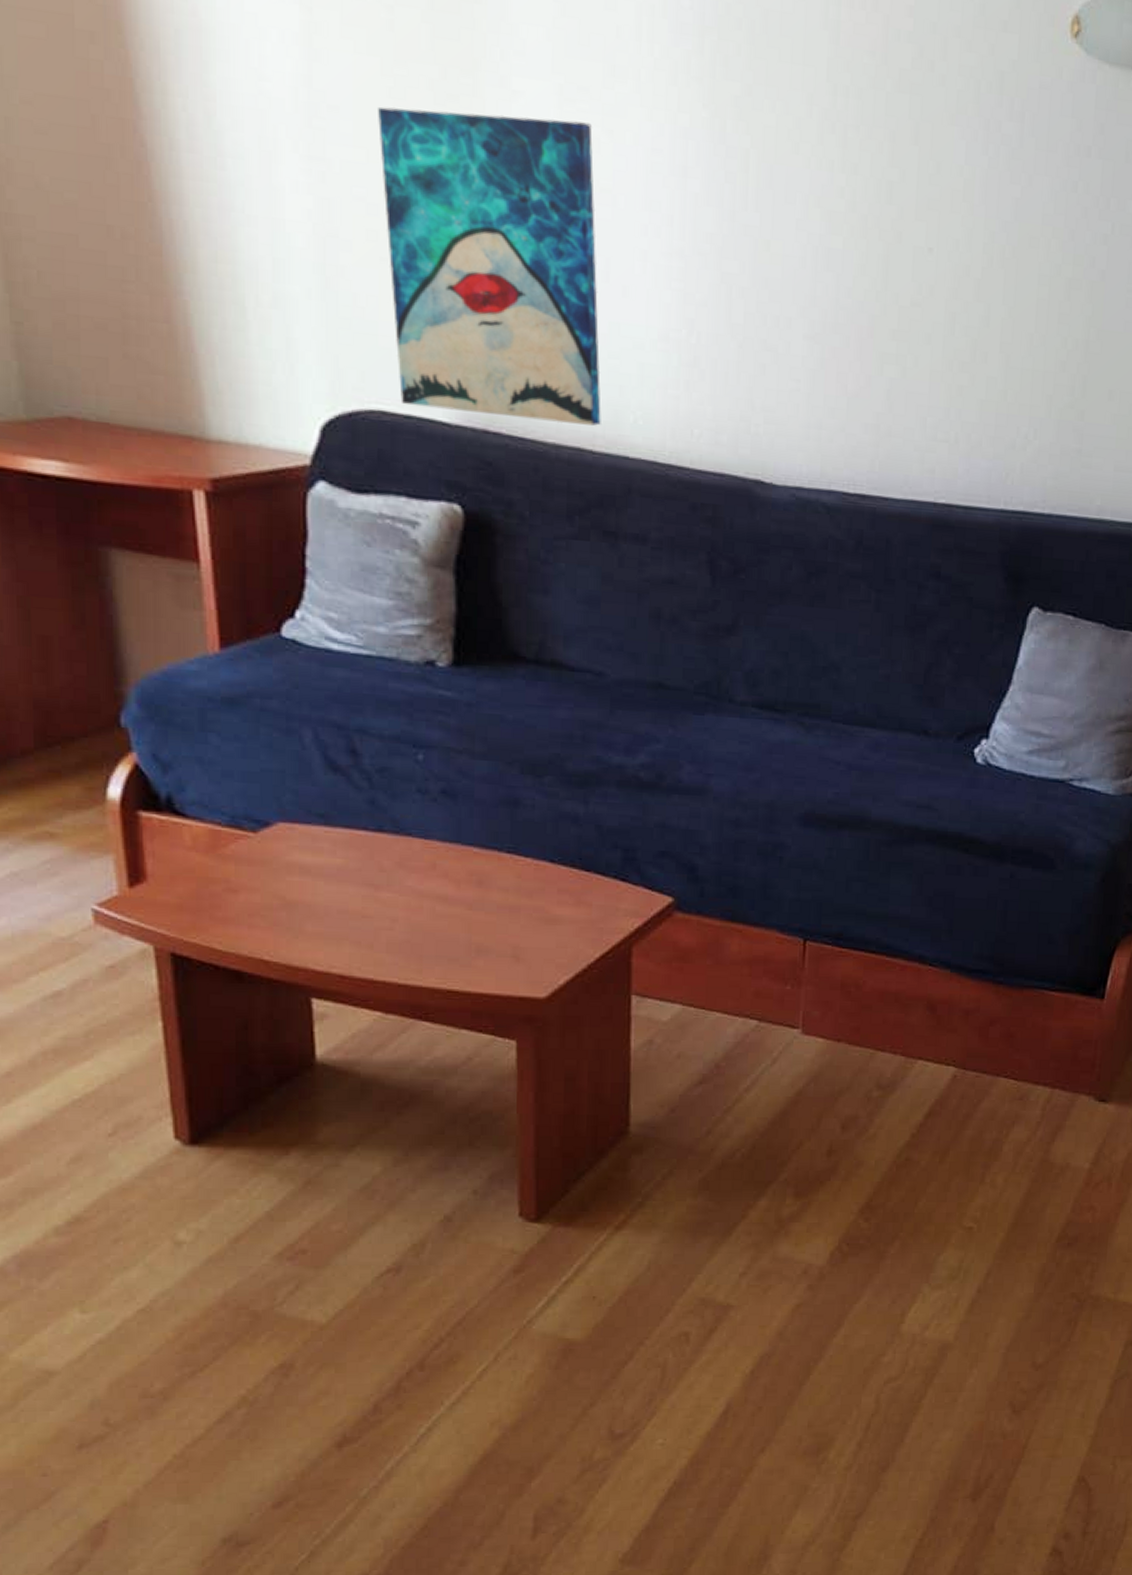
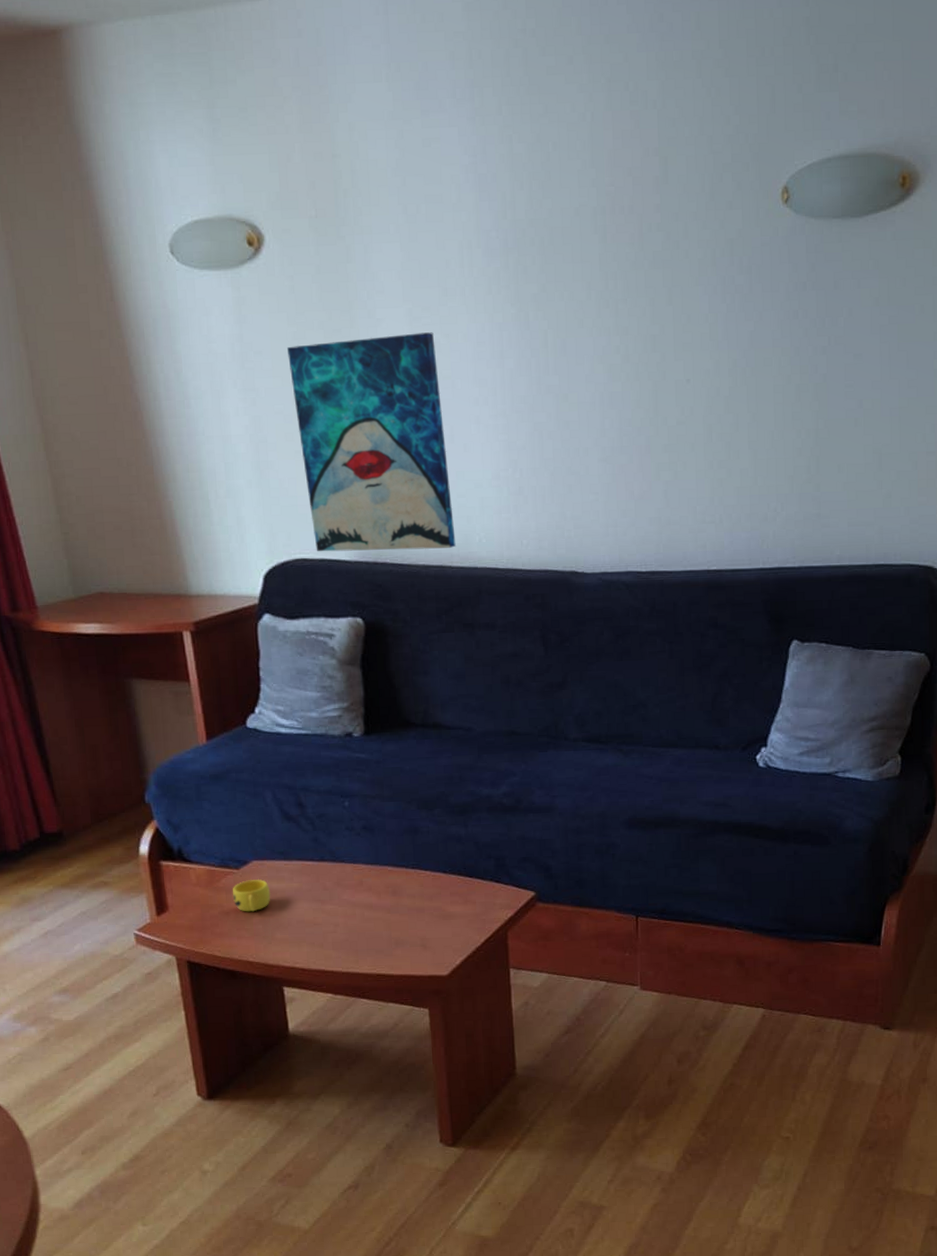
cup: none [244,847,302,893] -> present [232,878,271,912]

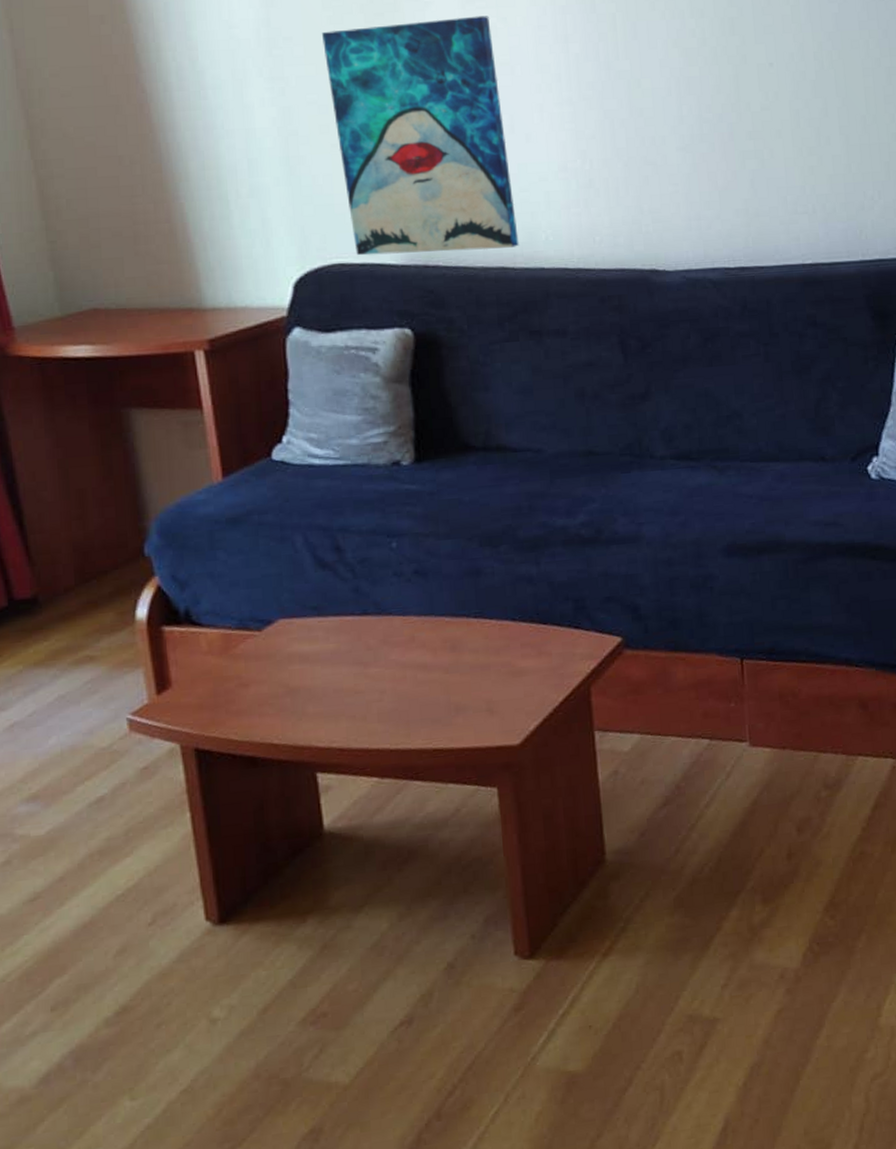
cup: present [232,878,271,912] -> none [252,641,301,683]

